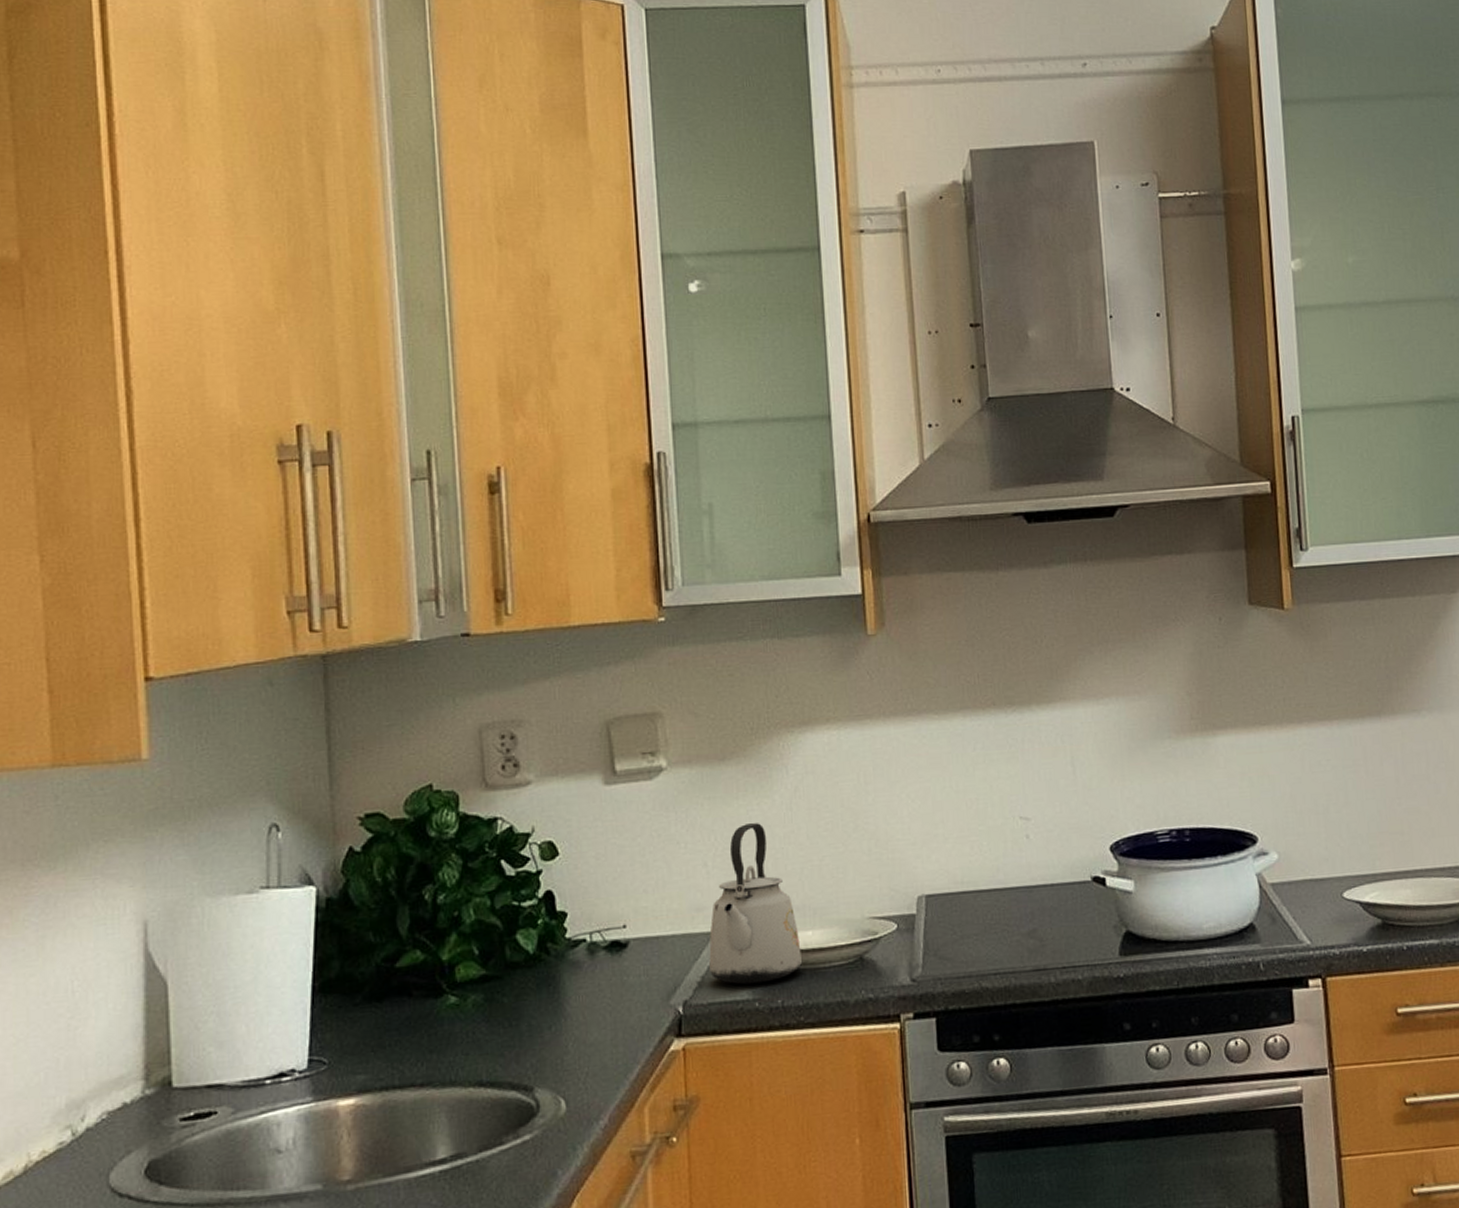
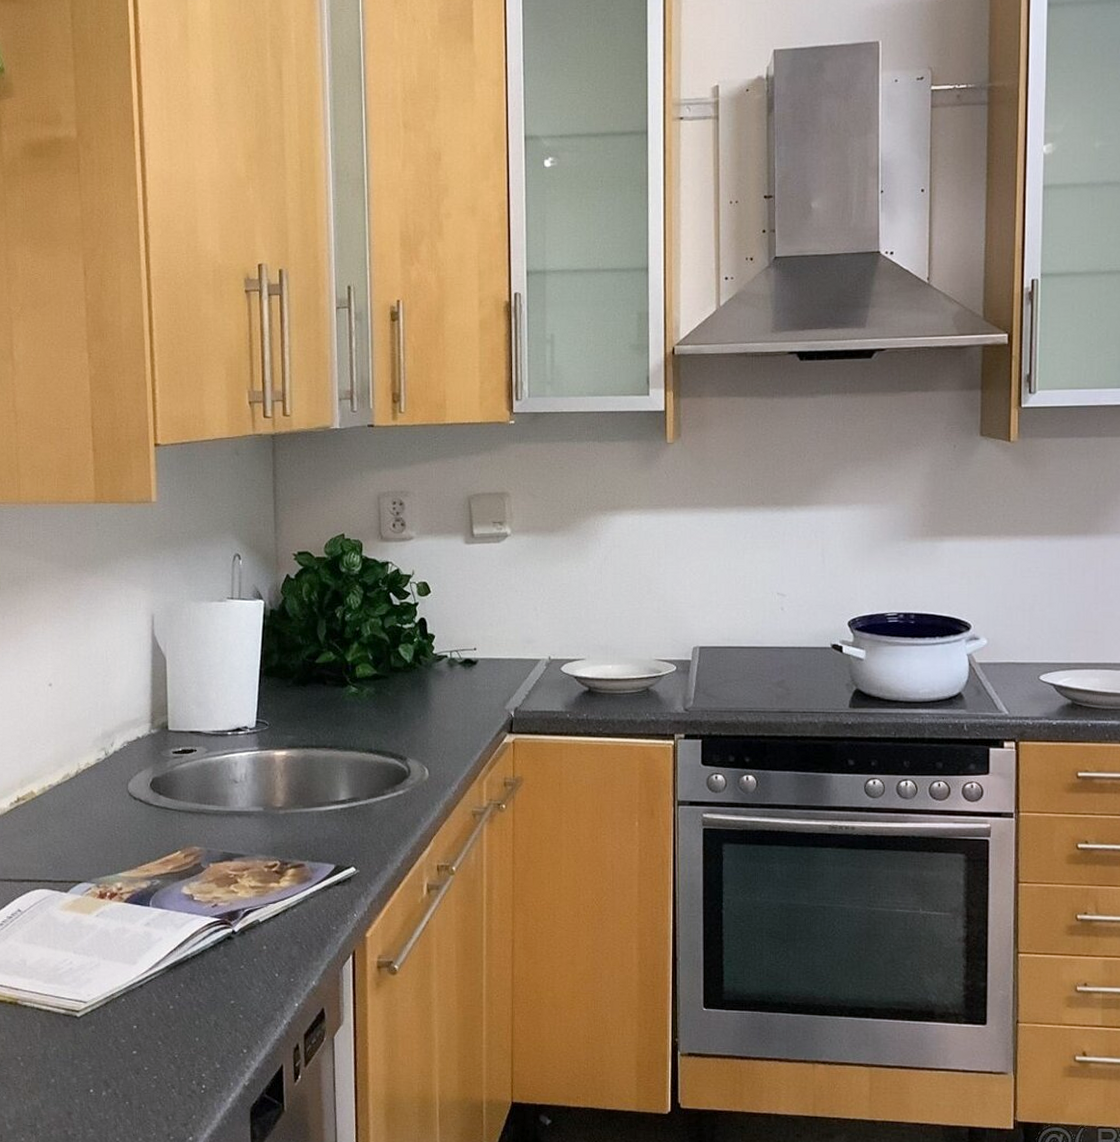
kettle: present [709,823,802,985] -> none [535,581,603,700]

